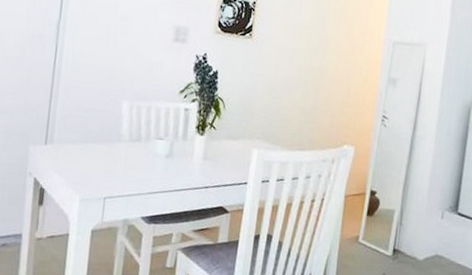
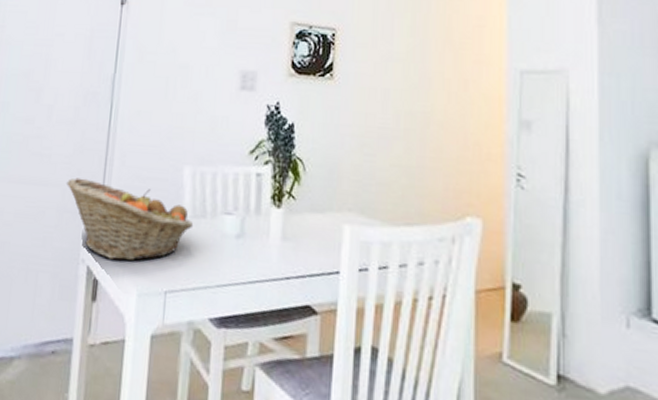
fruit basket: none [13,106,130,174] -> present [65,177,194,261]

